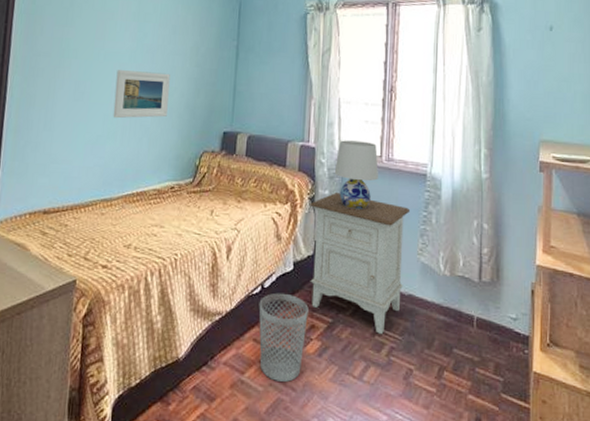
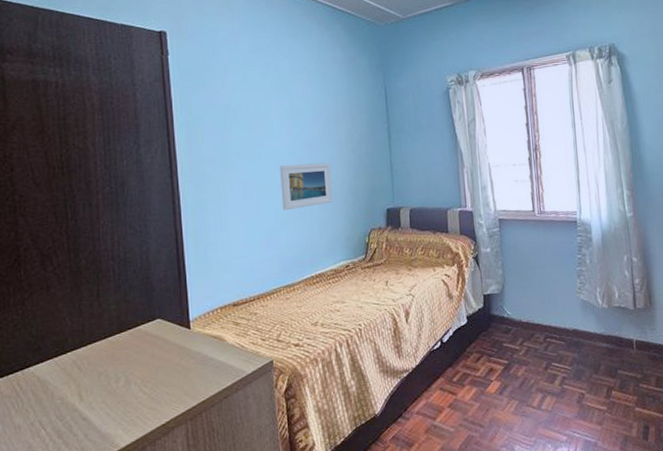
wastebasket: present [258,293,309,382] -> none [440,344,486,421]
nightstand: present [309,192,411,334] -> none [473,248,567,367]
table lamp: present [334,140,378,209] -> none [493,199,533,261]

